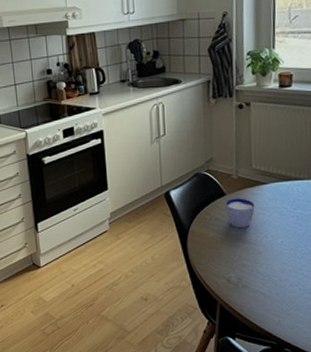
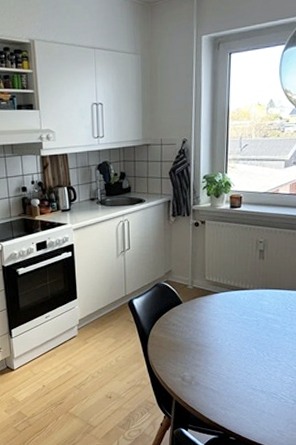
cup: present [225,198,255,229] -> none [182,306,207,333]

